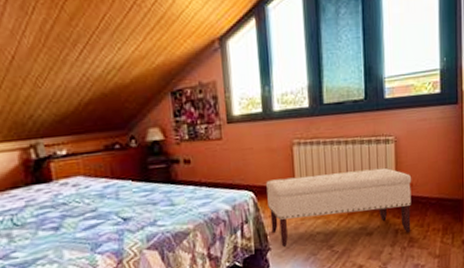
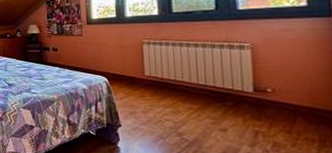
bench: present [266,167,412,247] -> none [118,70,275,137]

